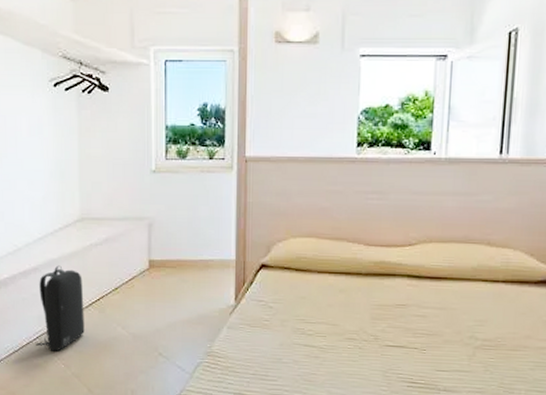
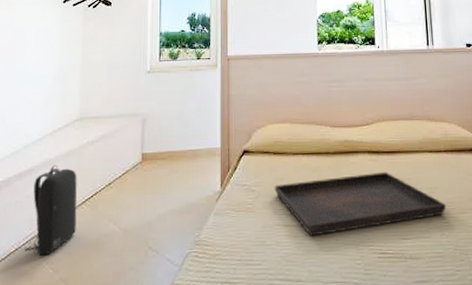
serving tray: none [294,298,495,359] -> present [274,171,446,236]

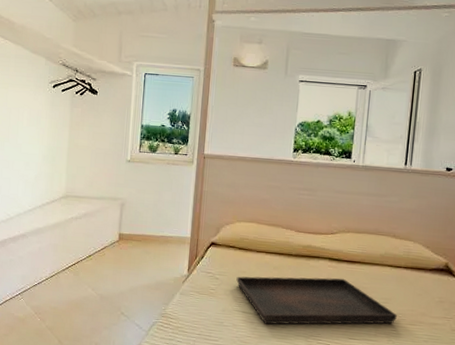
backpack: present [25,165,77,256] -> none [18,233,62,307]

